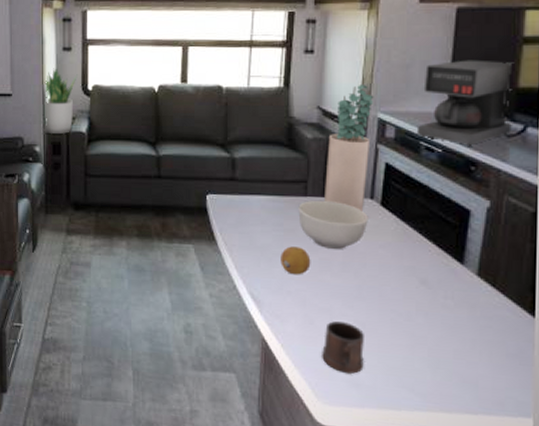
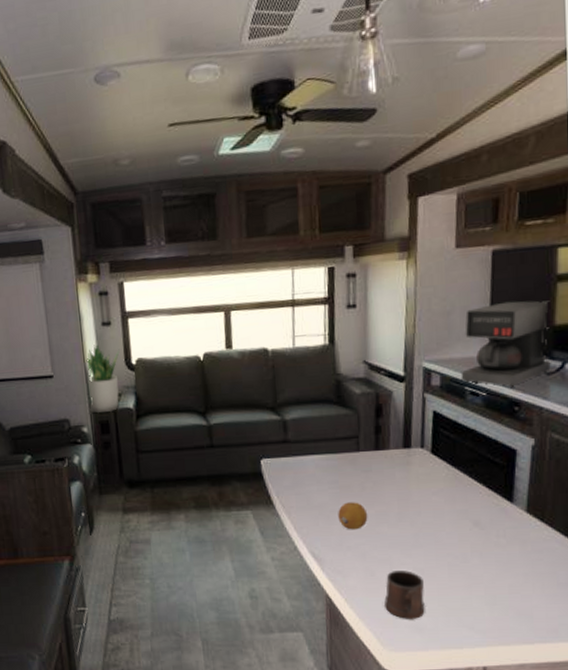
bowl: present [298,200,368,249] -> none [352,453,420,501]
vase: present [323,78,374,211] -> none [375,328,418,461]

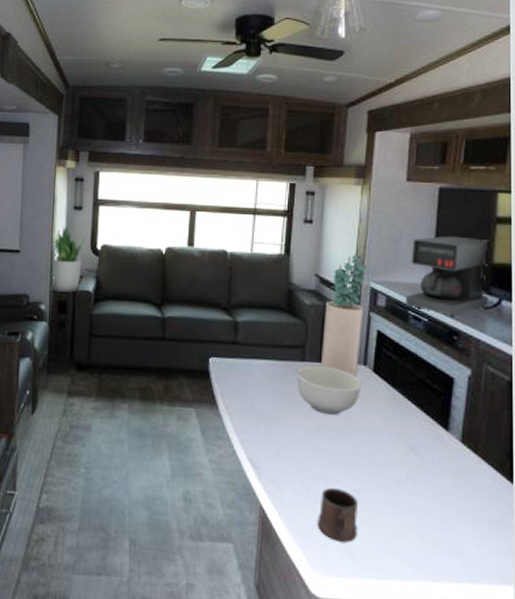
fruit: present [338,502,368,530] -> none [279,411,308,441]
bowl: none [352,453,420,501] -> present [296,365,362,415]
vase: none [375,328,418,461] -> present [320,248,367,377]

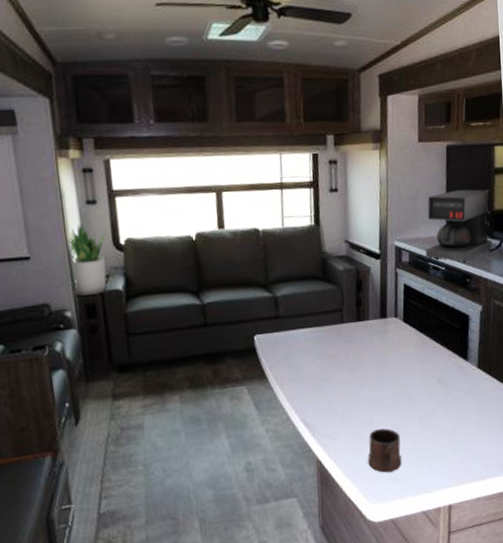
bowl: present [296,365,362,415] -> none [337,324,395,367]
vase: present [320,248,367,377] -> none [357,211,391,330]

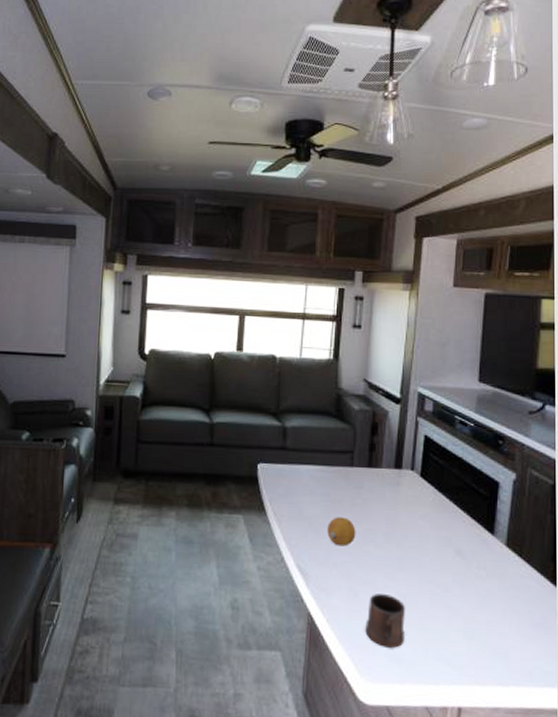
planter: present [68,224,107,296] -> none [95,330,135,398]
fruit: none [326,370,352,396] -> present [327,517,356,547]
coffee maker: present [425,189,492,262] -> none [452,341,534,421]

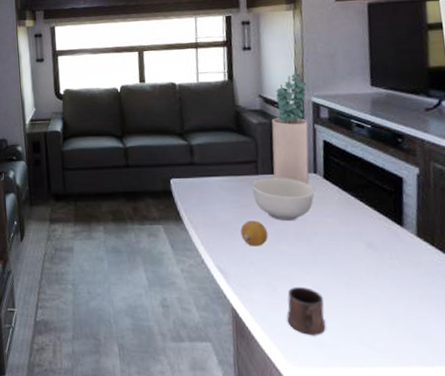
bowl: none [345,470,409,520] -> present [252,177,315,220]
vase: none [368,353,415,482] -> present [271,68,310,185]

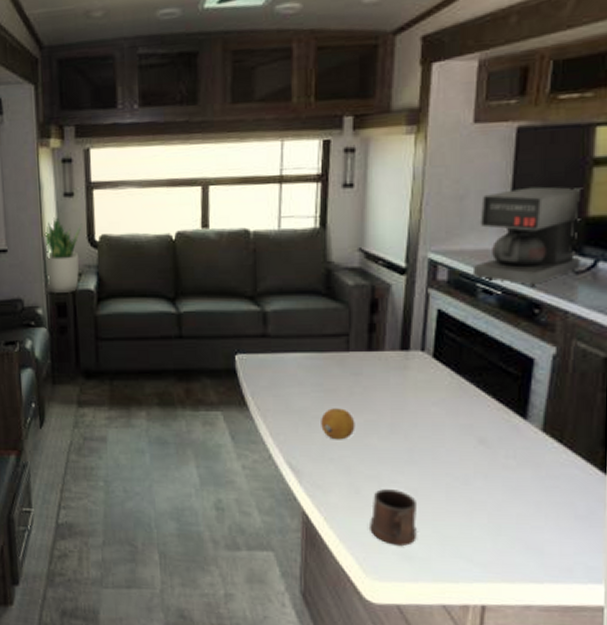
planter: none [22,77,51,134] -> present [44,217,82,293]
bowl: present [252,177,315,220] -> none [340,355,419,409]
vase: present [271,68,310,185] -> none [368,213,424,365]
coffee maker: none [346,46,429,121] -> present [472,186,584,286]

